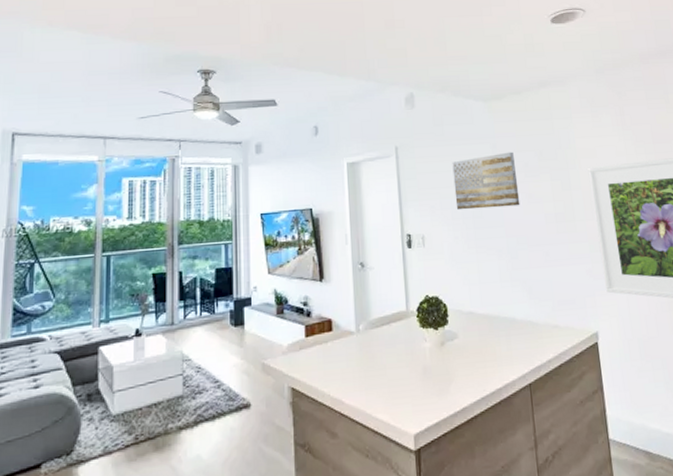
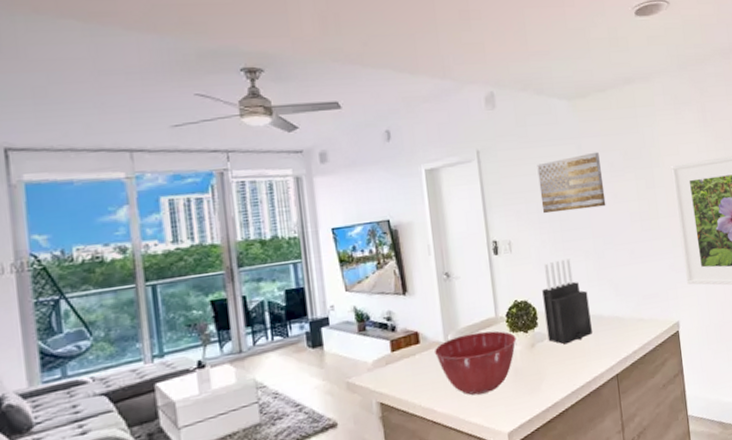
mixing bowl: none [345,324,426,390] -> present [434,331,517,396]
knife block: none [453,255,504,346] -> present [542,257,592,345]

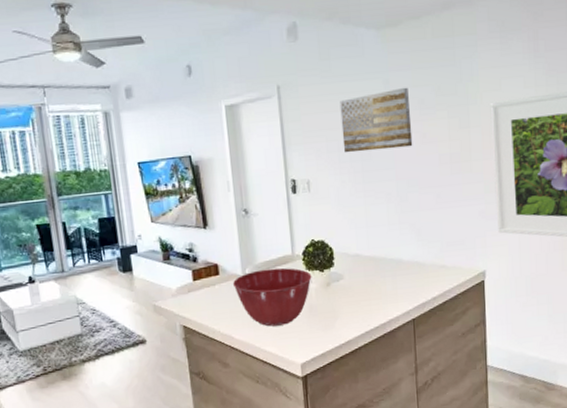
knife block: present [542,257,592,345] -> none [340,199,390,286]

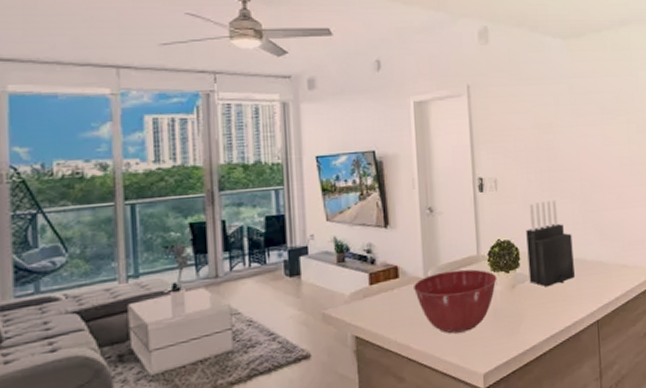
wall art: present [339,87,413,153] -> none [527,93,596,153]
knife block: none [340,199,390,286] -> present [526,198,575,287]

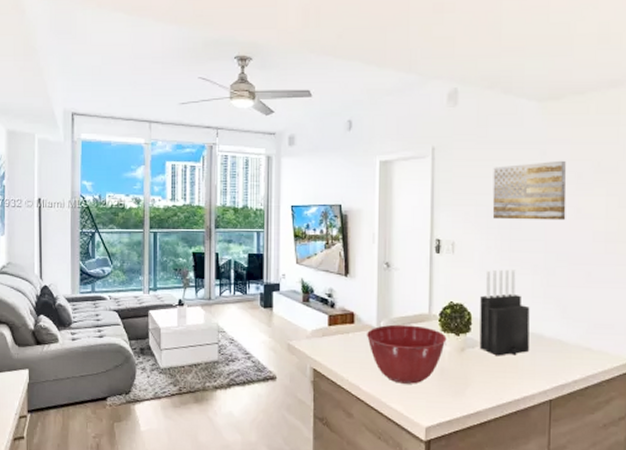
wall art: none [527,93,596,153] -> present [492,160,567,221]

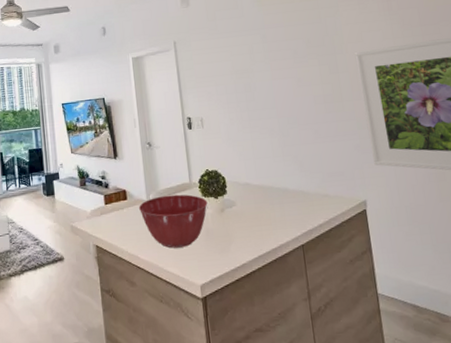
knife block: present [479,268,530,356] -> none [230,134,278,212]
wall art: present [492,160,567,221] -> none [225,40,290,95]

